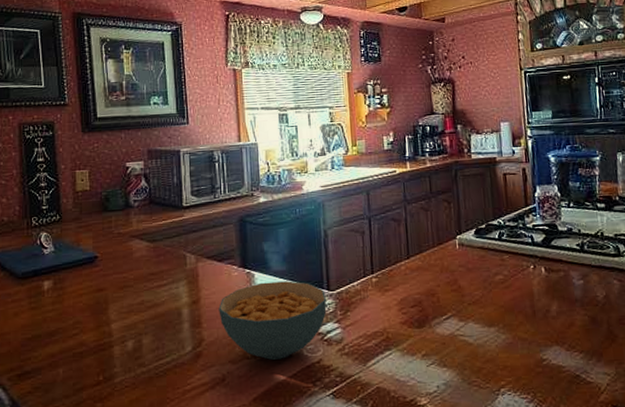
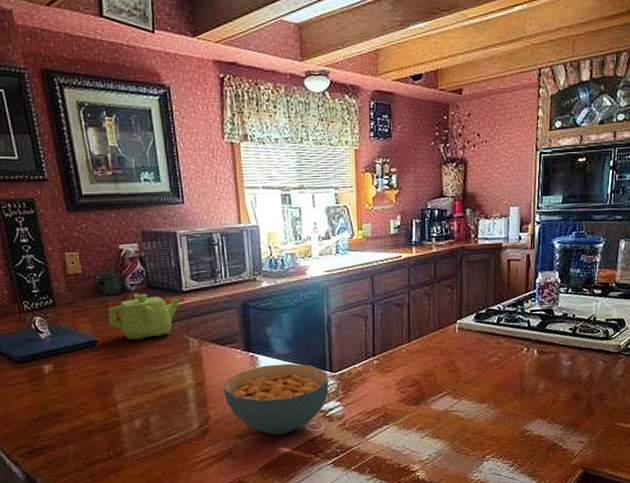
teapot: none [110,208,180,256] -> present [108,293,180,340]

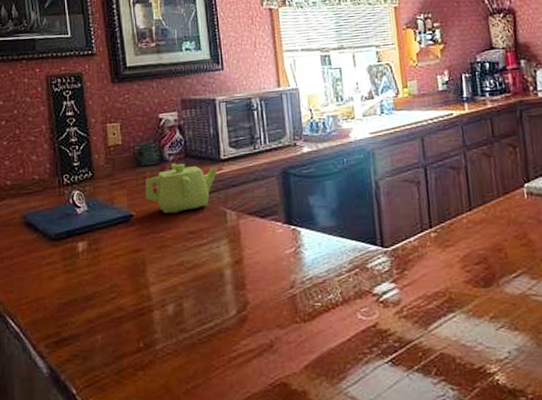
cereal bowl: present [223,363,329,435] -> none [263,237,381,324]

